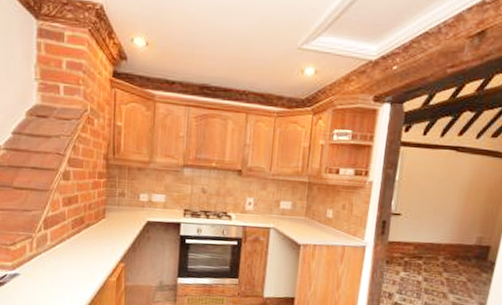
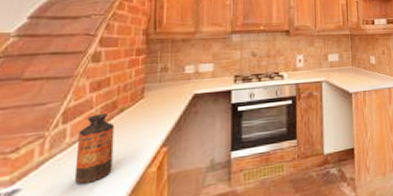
bottle: none [55,225,83,280] -> present [73,113,115,184]

